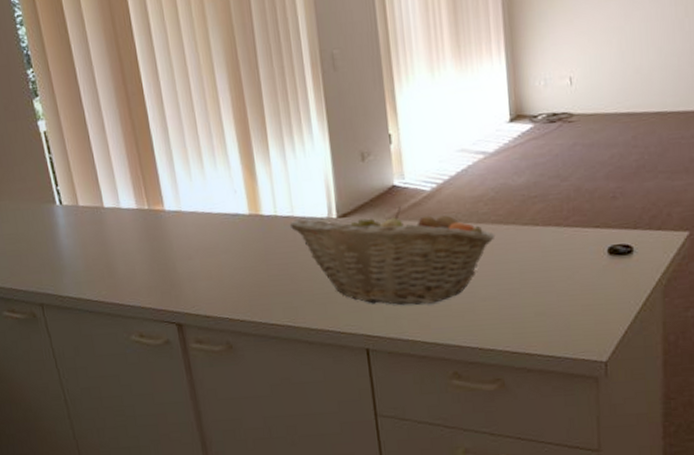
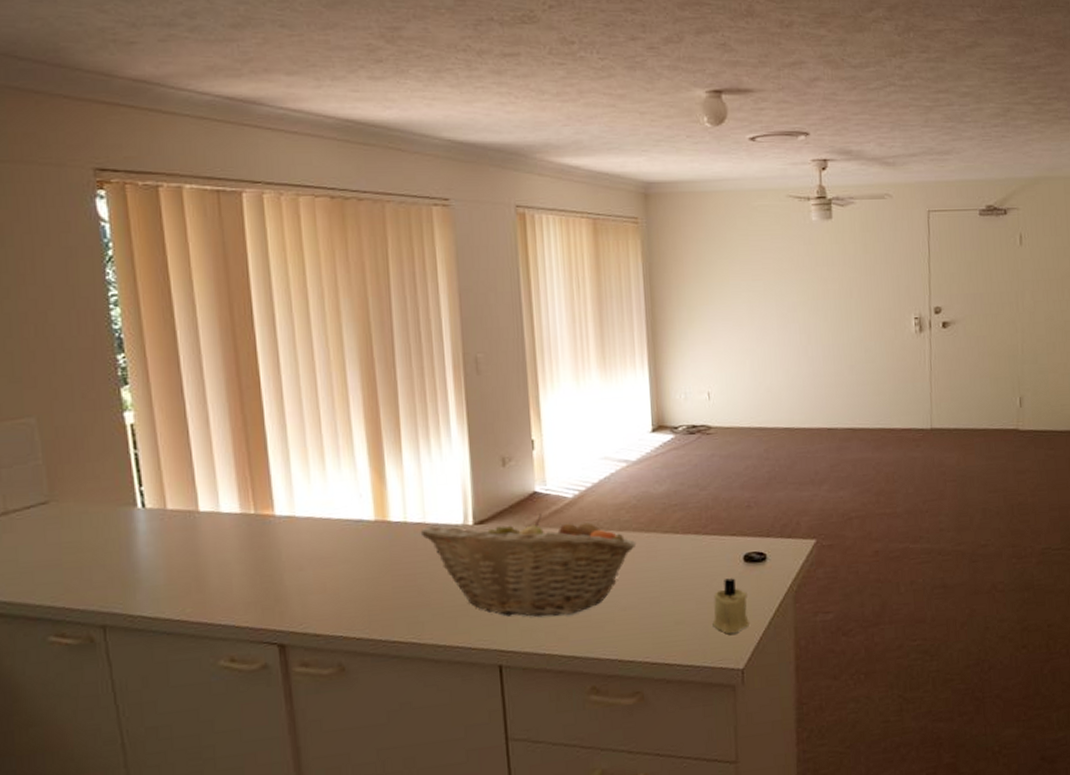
candle: none [574,271,614,327] -> present [712,578,749,634]

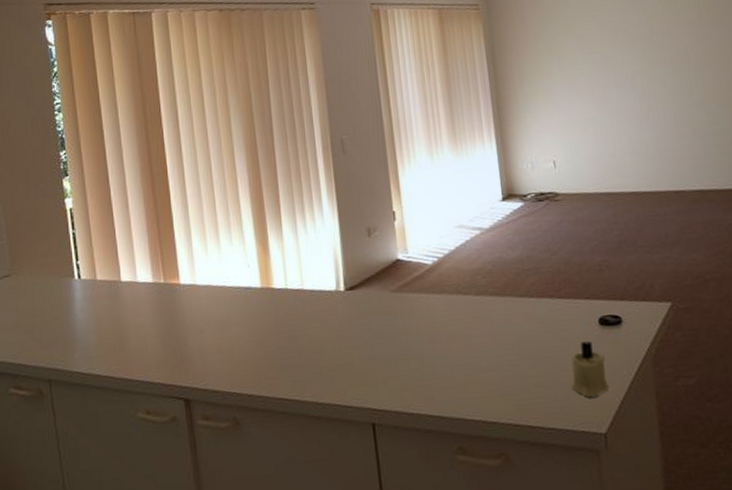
fruit basket: present [420,513,637,617] -> none [299,279,494,377]

